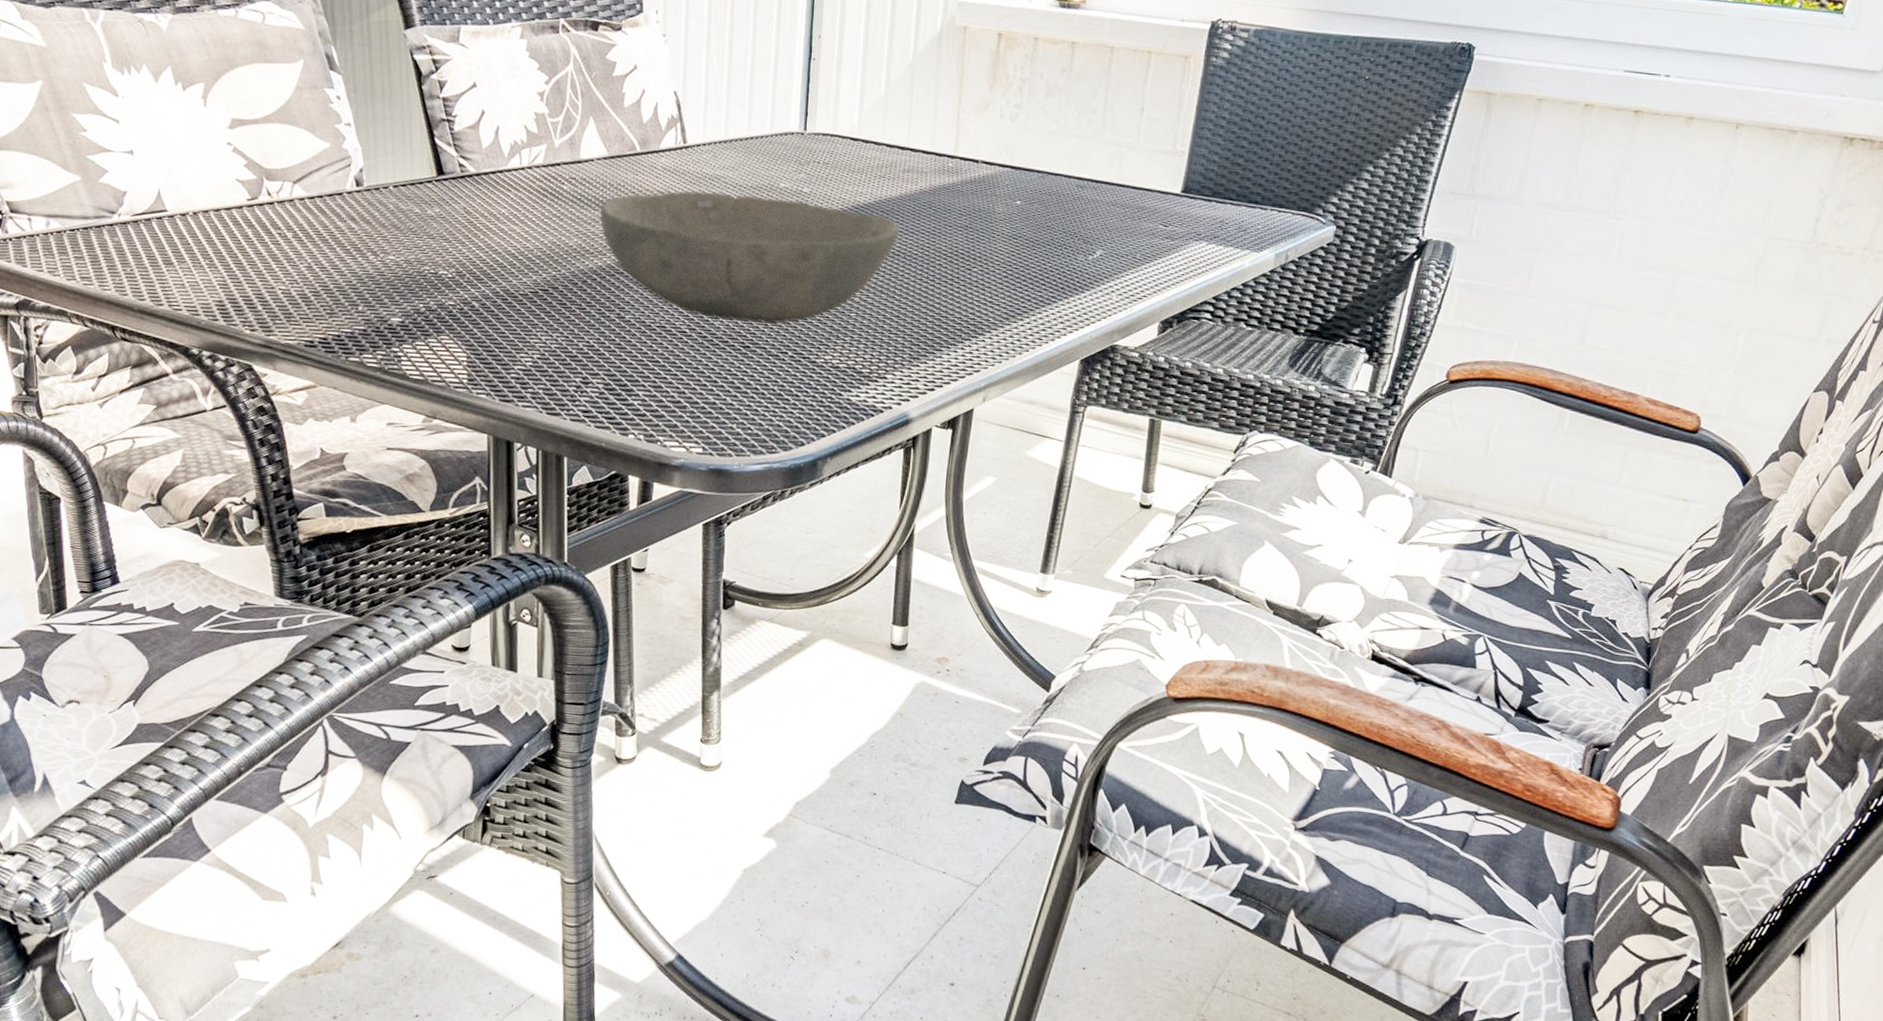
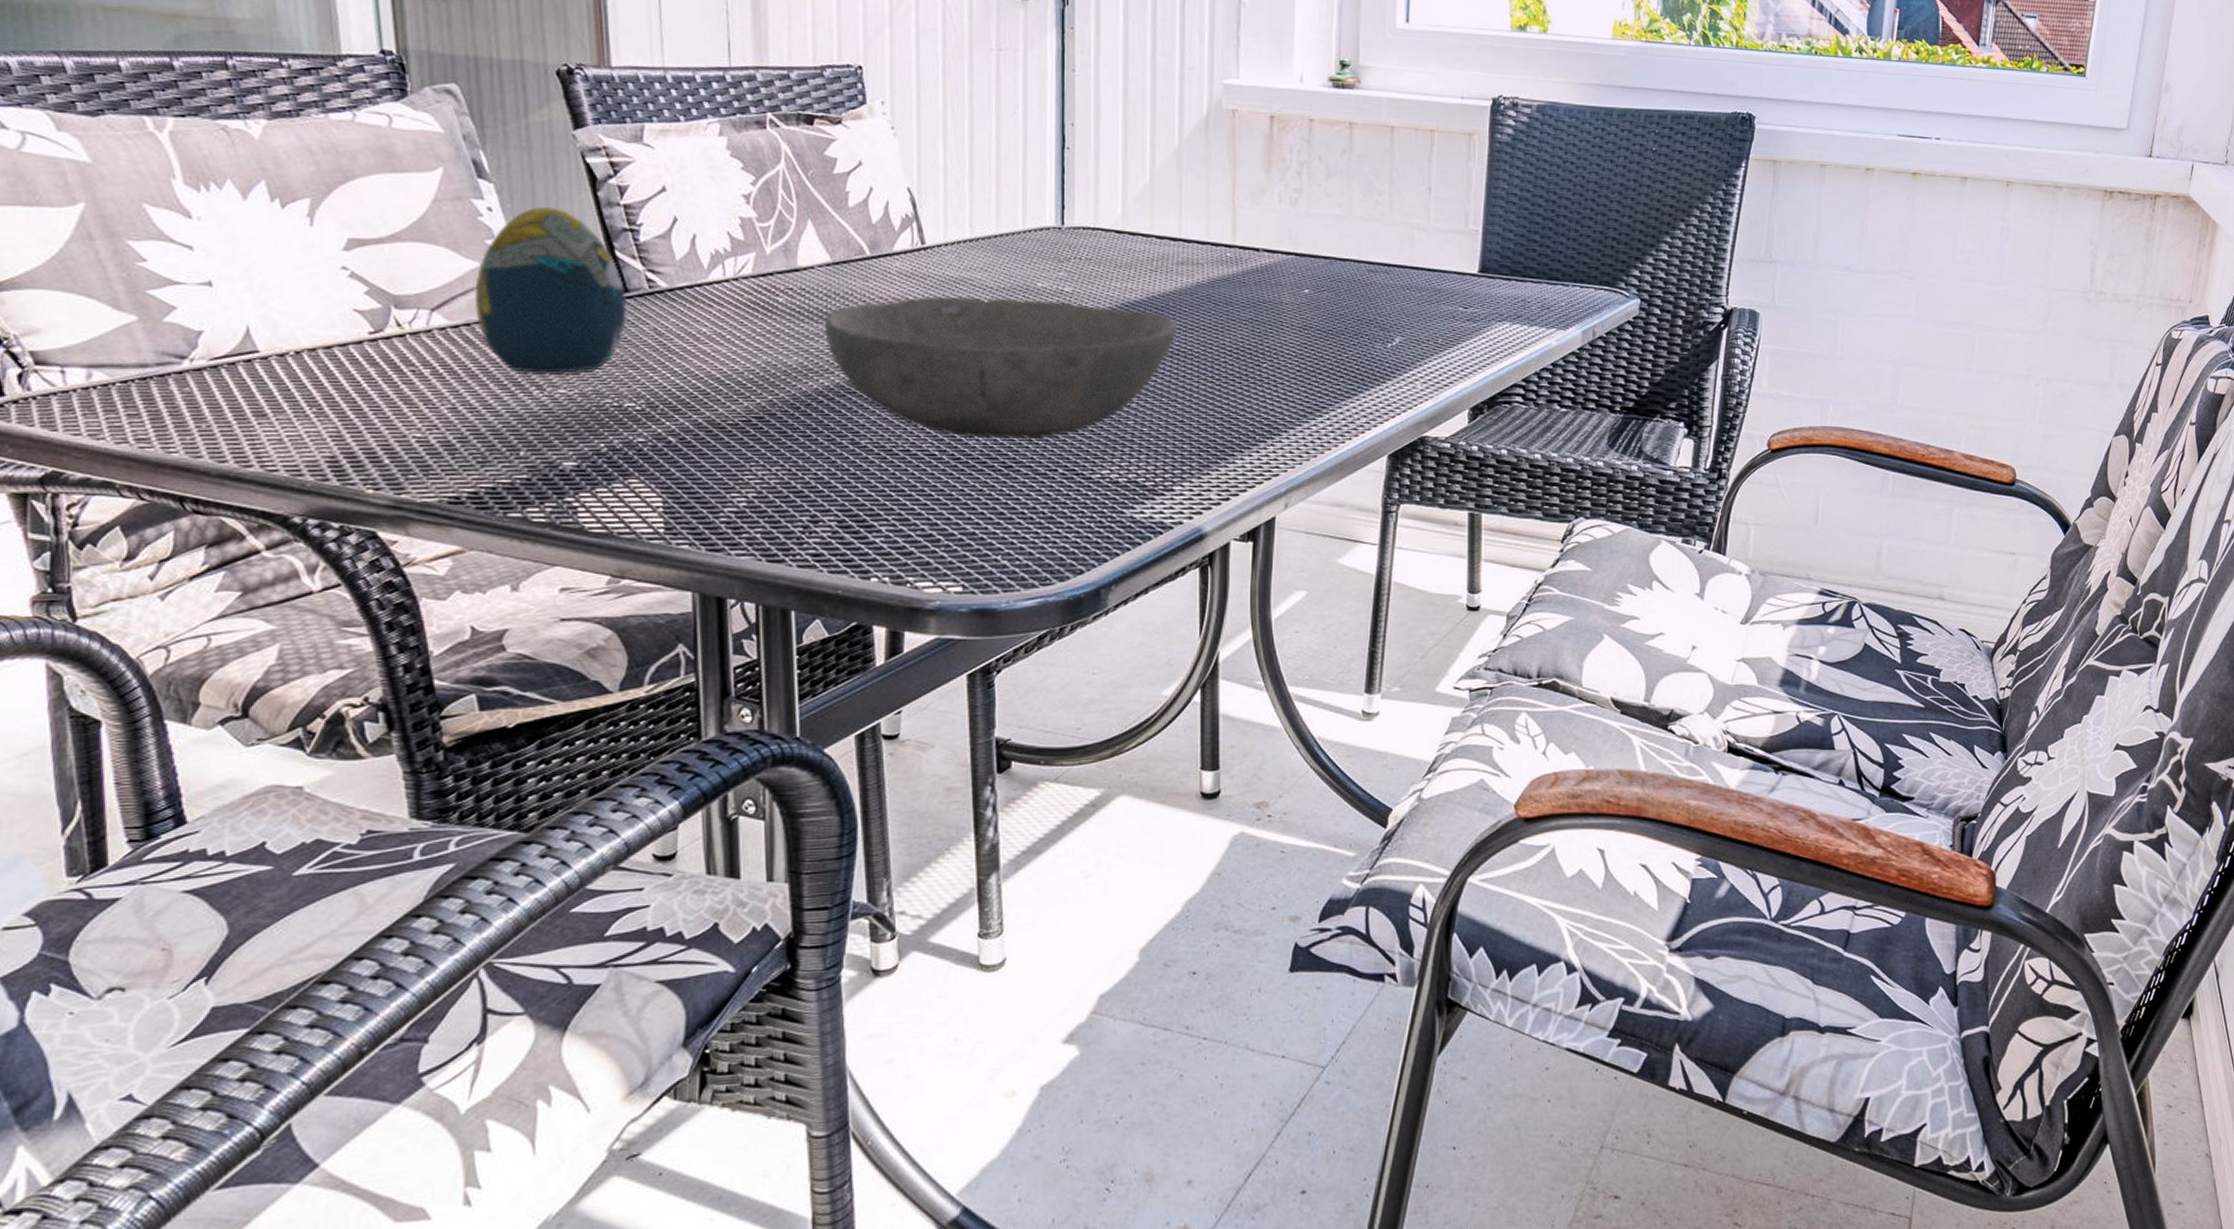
decorative egg: none [326,96,443,243] -> present [474,206,627,375]

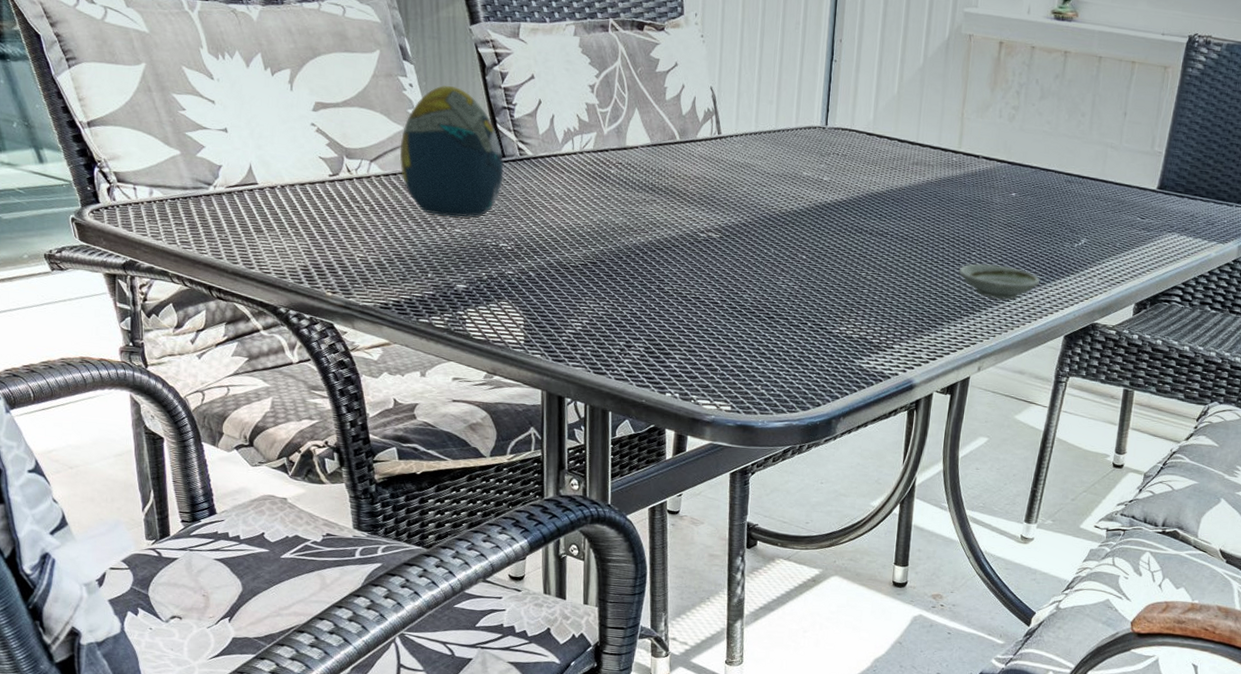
bowl: present [825,296,1178,440] -> none [643,177,909,298]
saucer: none [1249,376,1350,418] -> present [959,263,1040,300]

